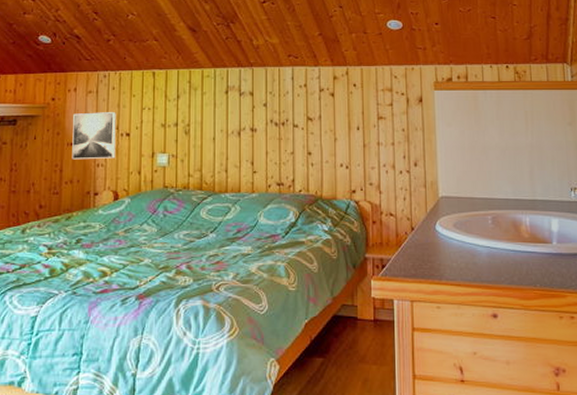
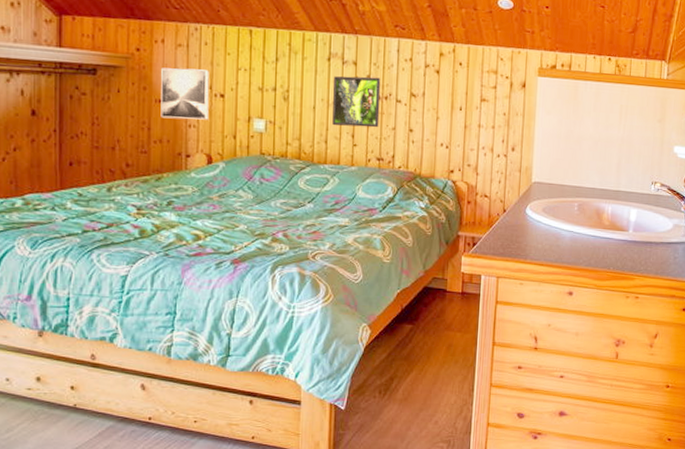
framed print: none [231,105,277,155] -> present [332,75,381,128]

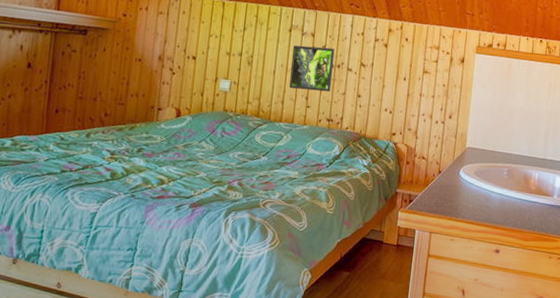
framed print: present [161,67,209,120] -> none [139,31,185,79]

